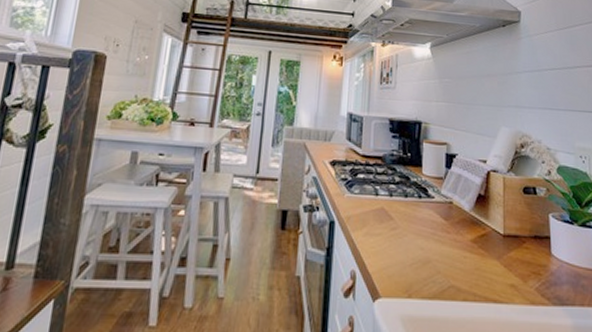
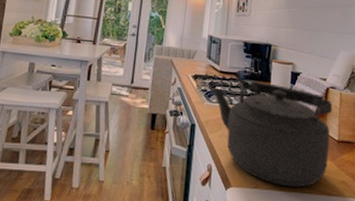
kettle: none [353,165,496,295] -> present [212,80,333,188]

